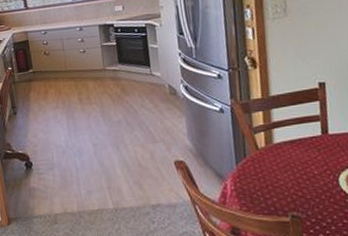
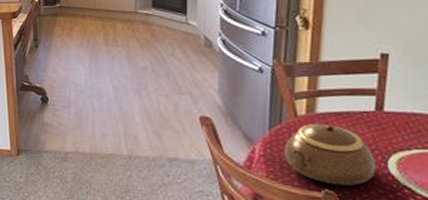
teapot: none [251,152,330,208] -> present [284,123,376,186]

